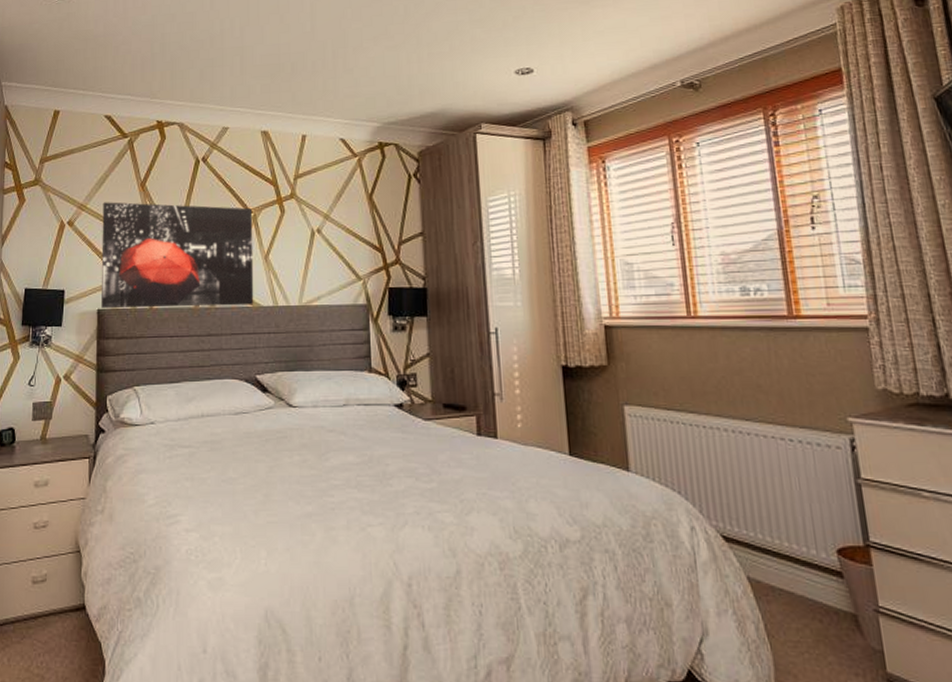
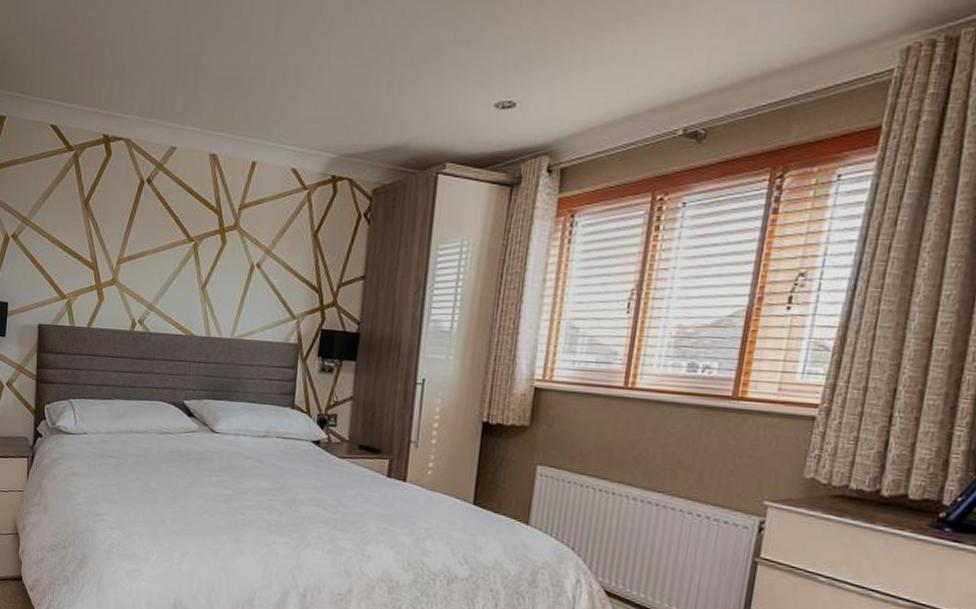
wall art: present [101,202,254,309] -> none [42,218,194,334]

